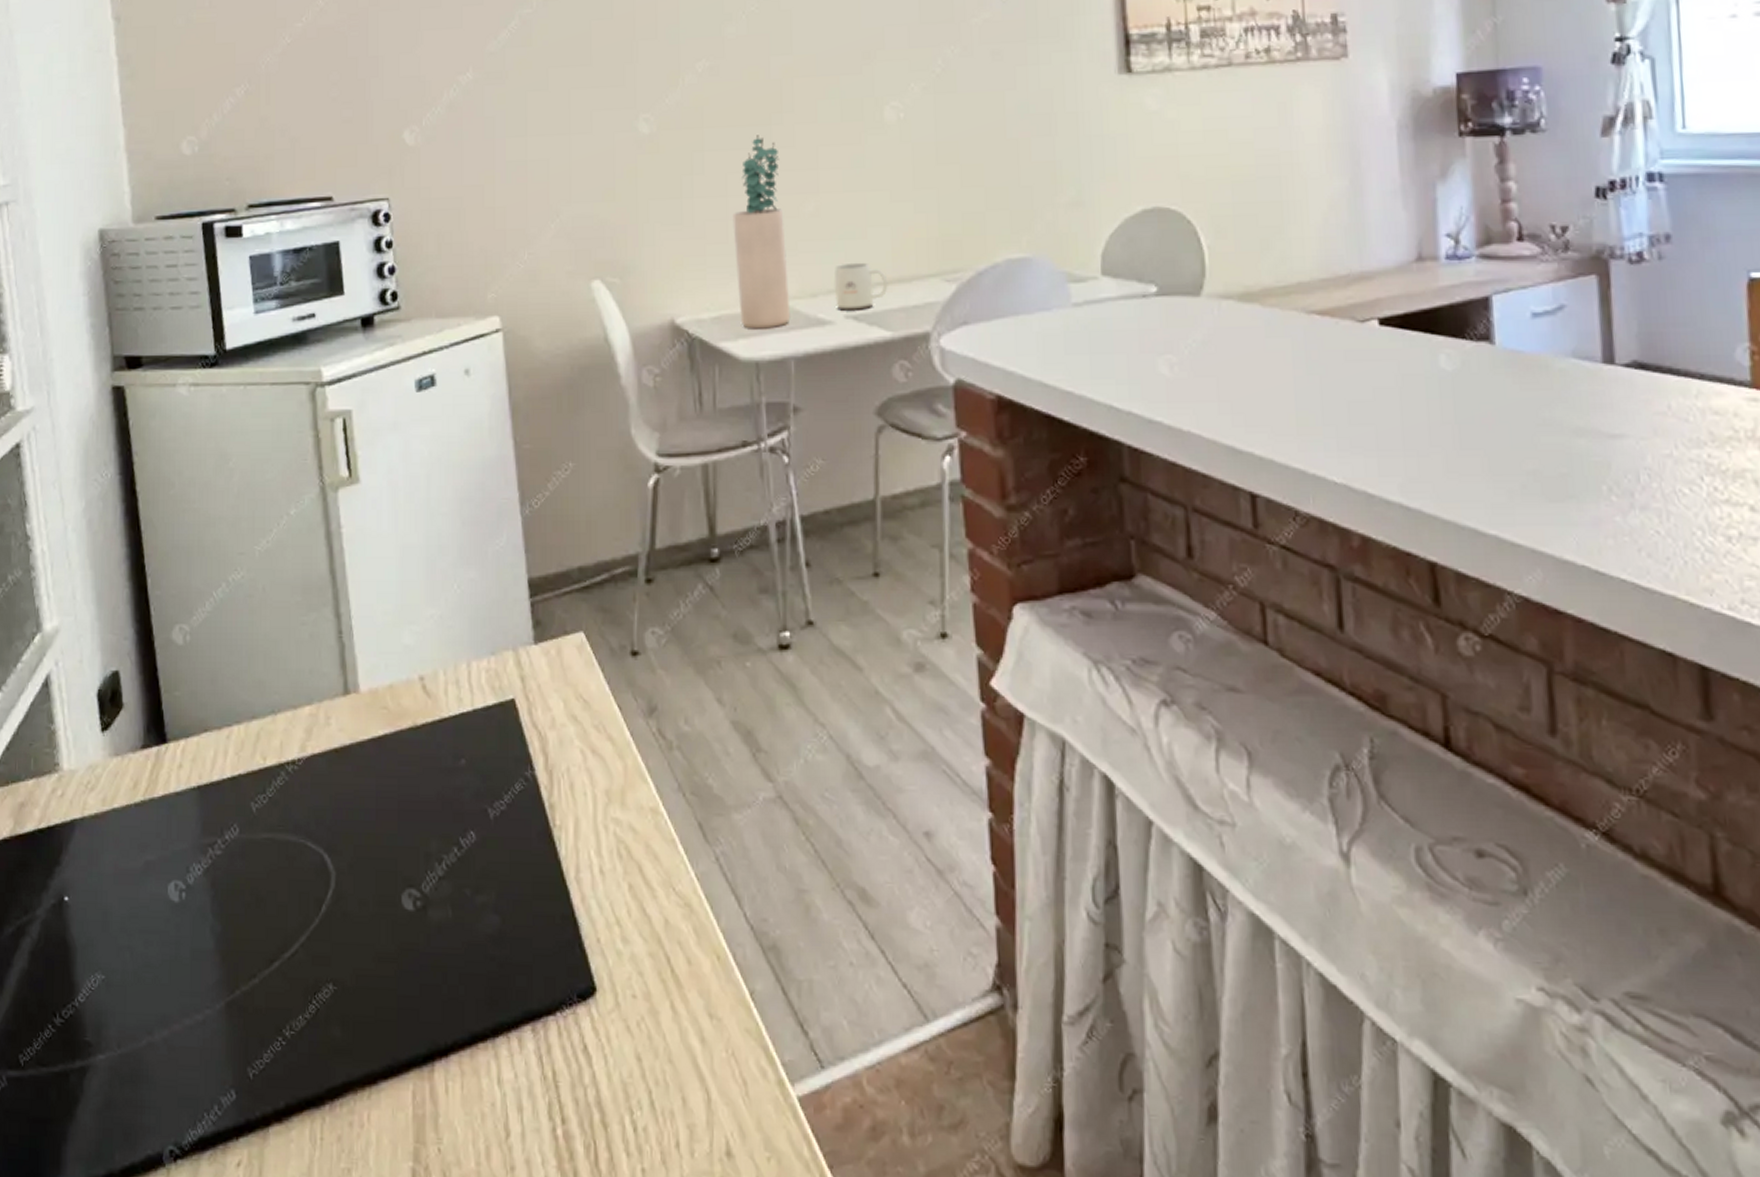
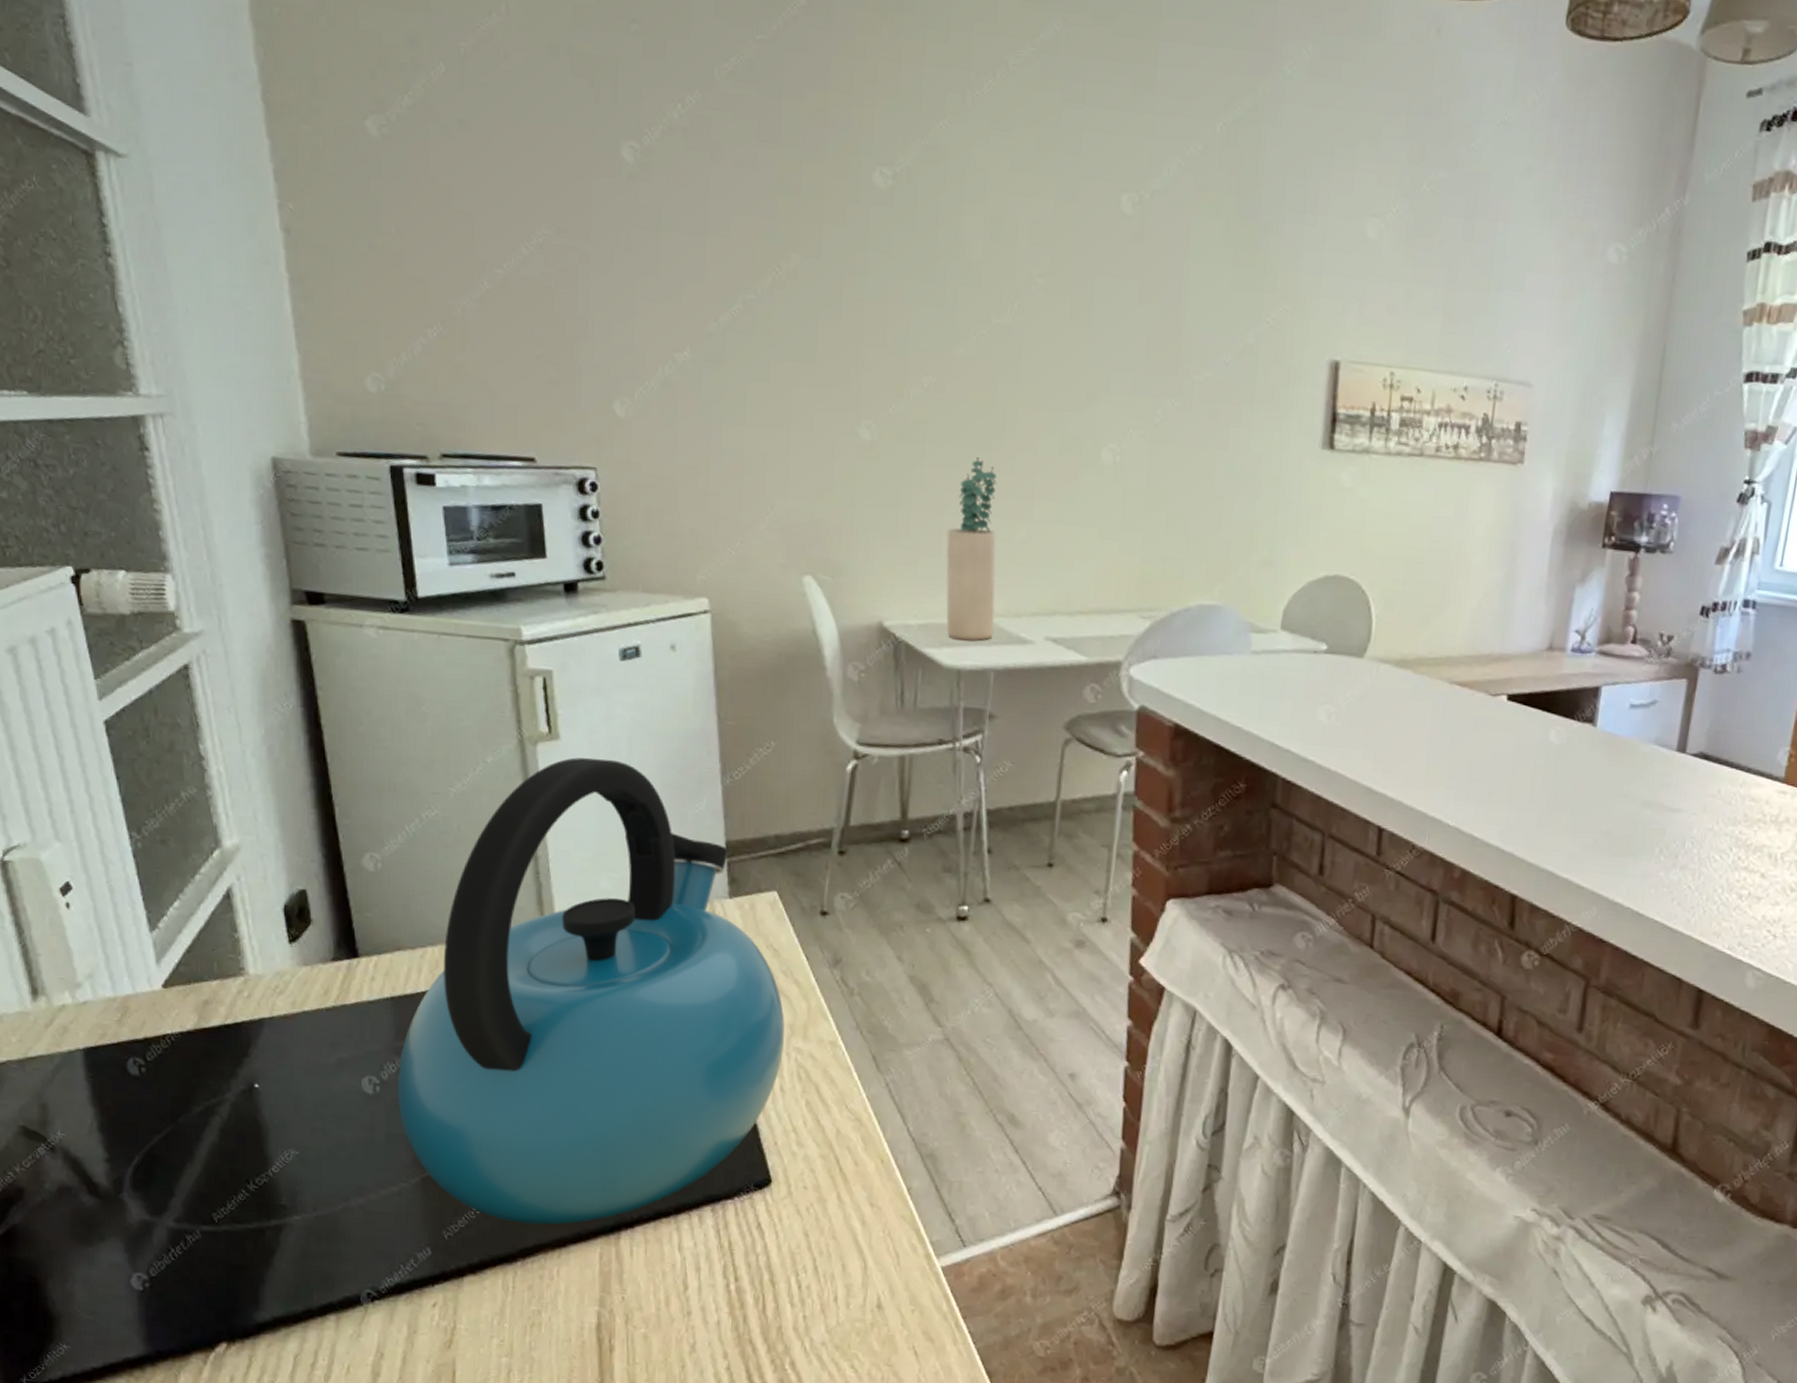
kettle: none [202,499,602,1057] -> present [397,757,785,1225]
mug: present [833,262,888,312] -> none [1037,590,1088,635]

